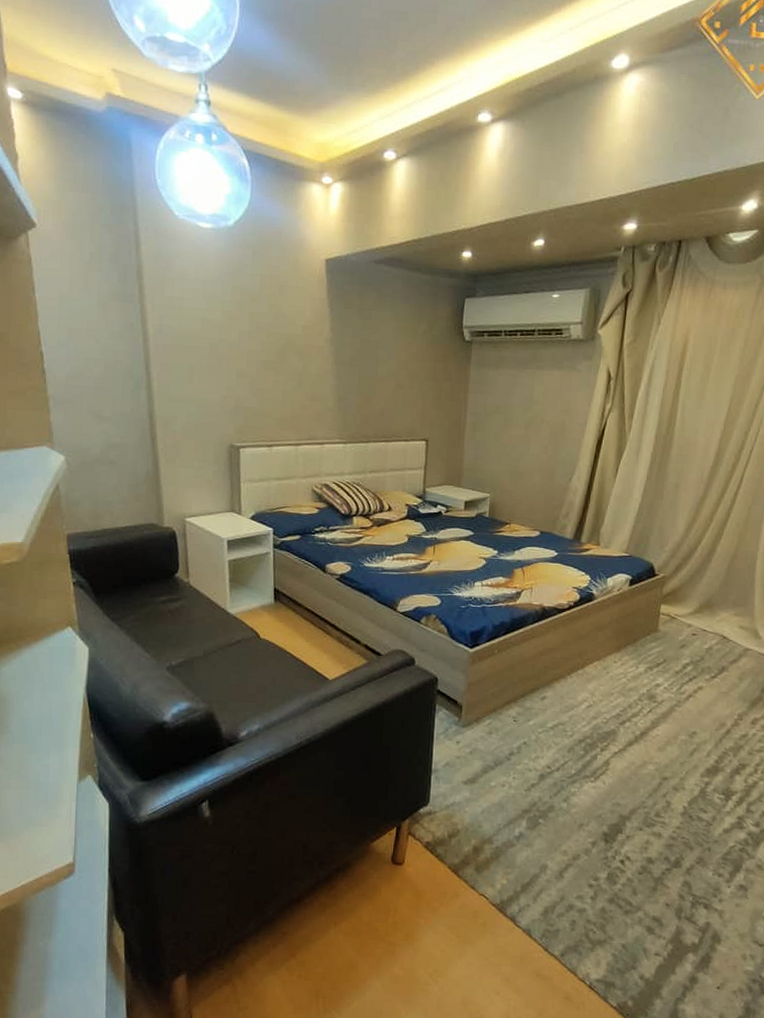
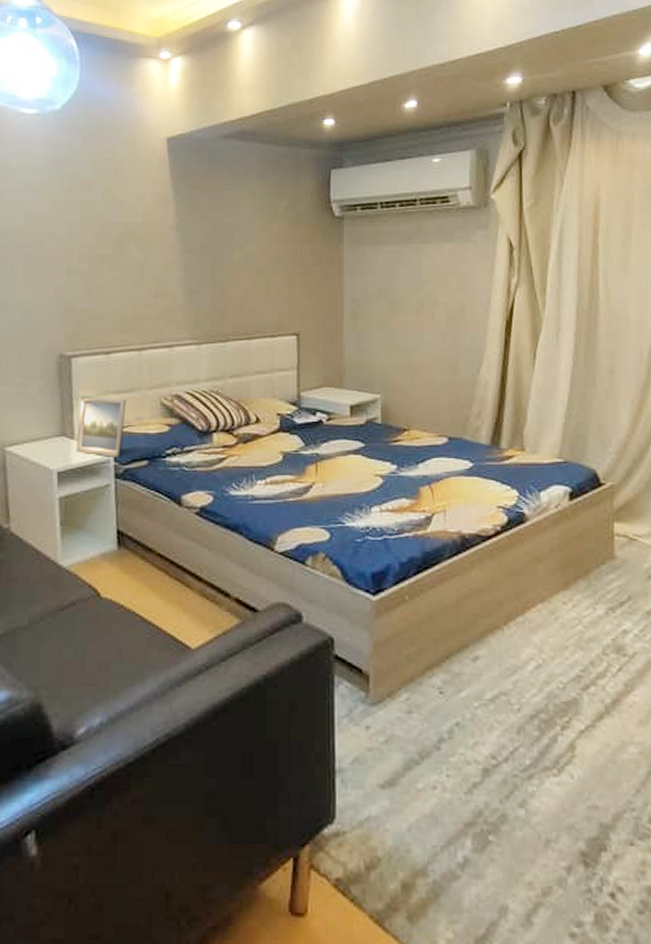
picture frame: none [242,480,284,533] -> present [76,396,126,458]

